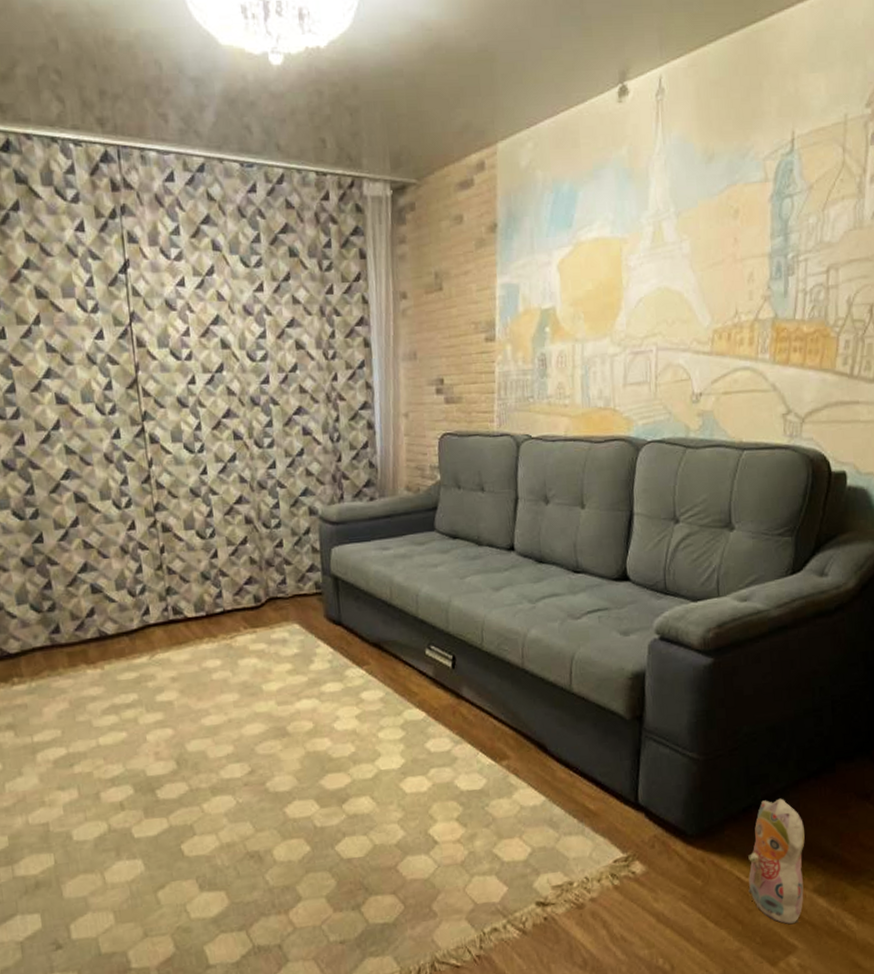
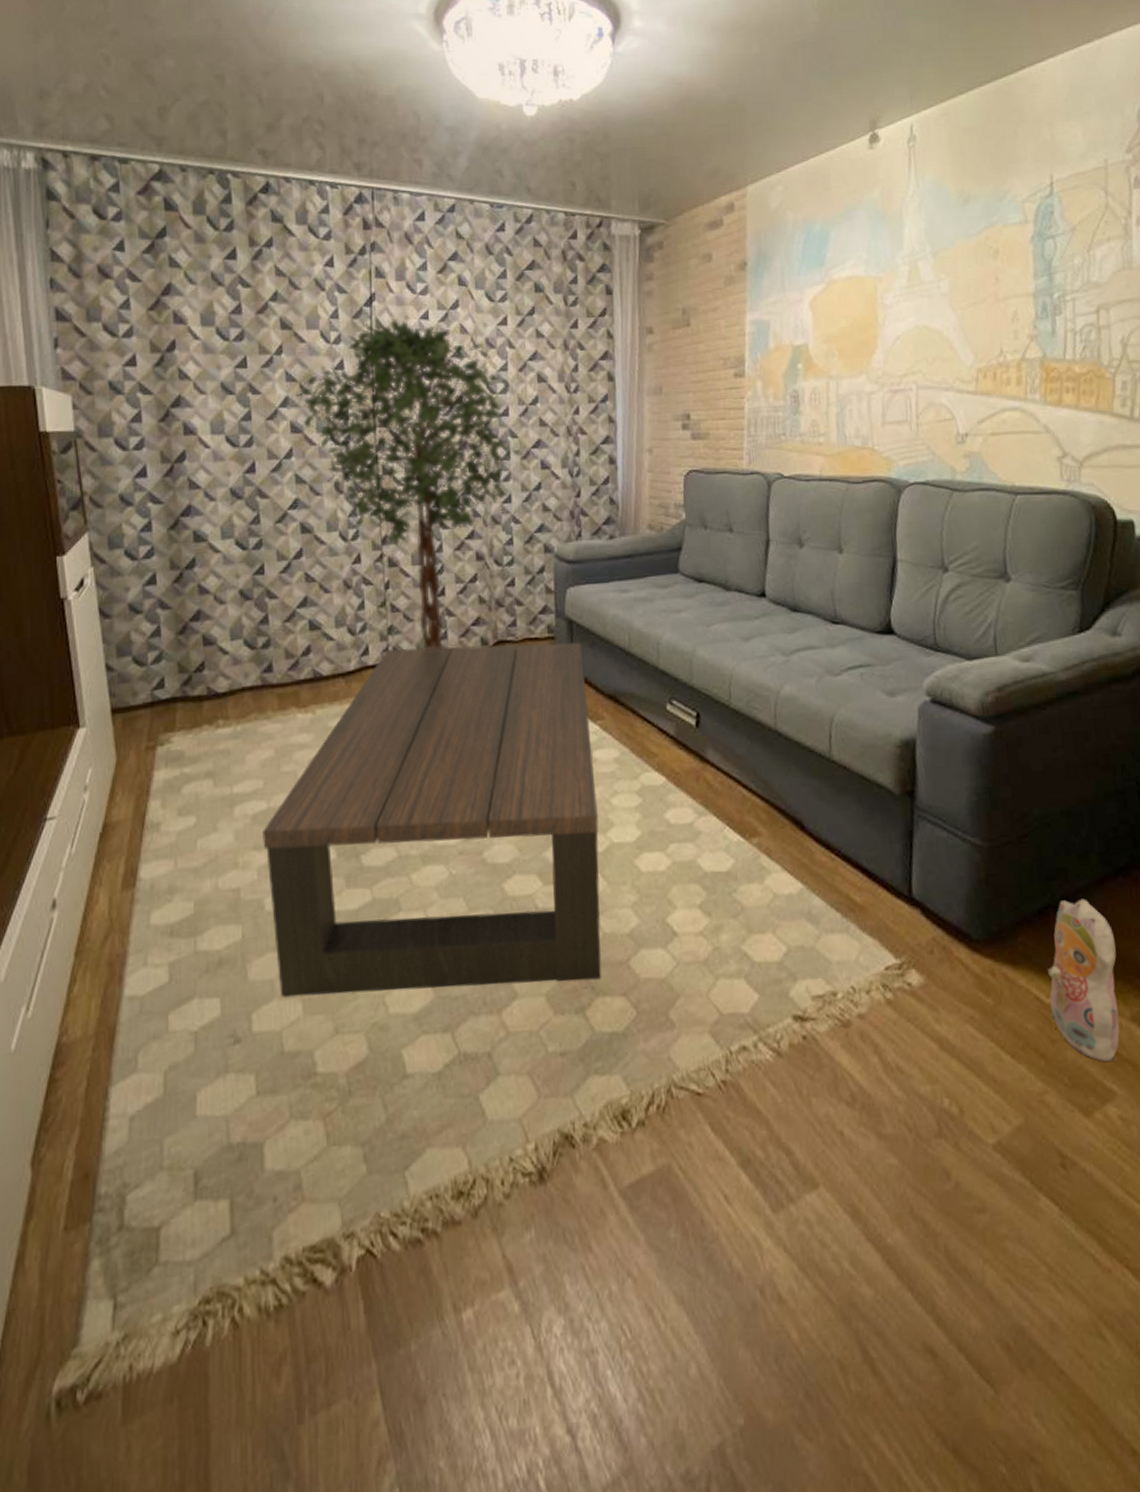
potted tree: none [59,286,285,608] -> present [297,318,523,650]
coffee table: none [64,596,374,909] -> present [262,642,602,996]

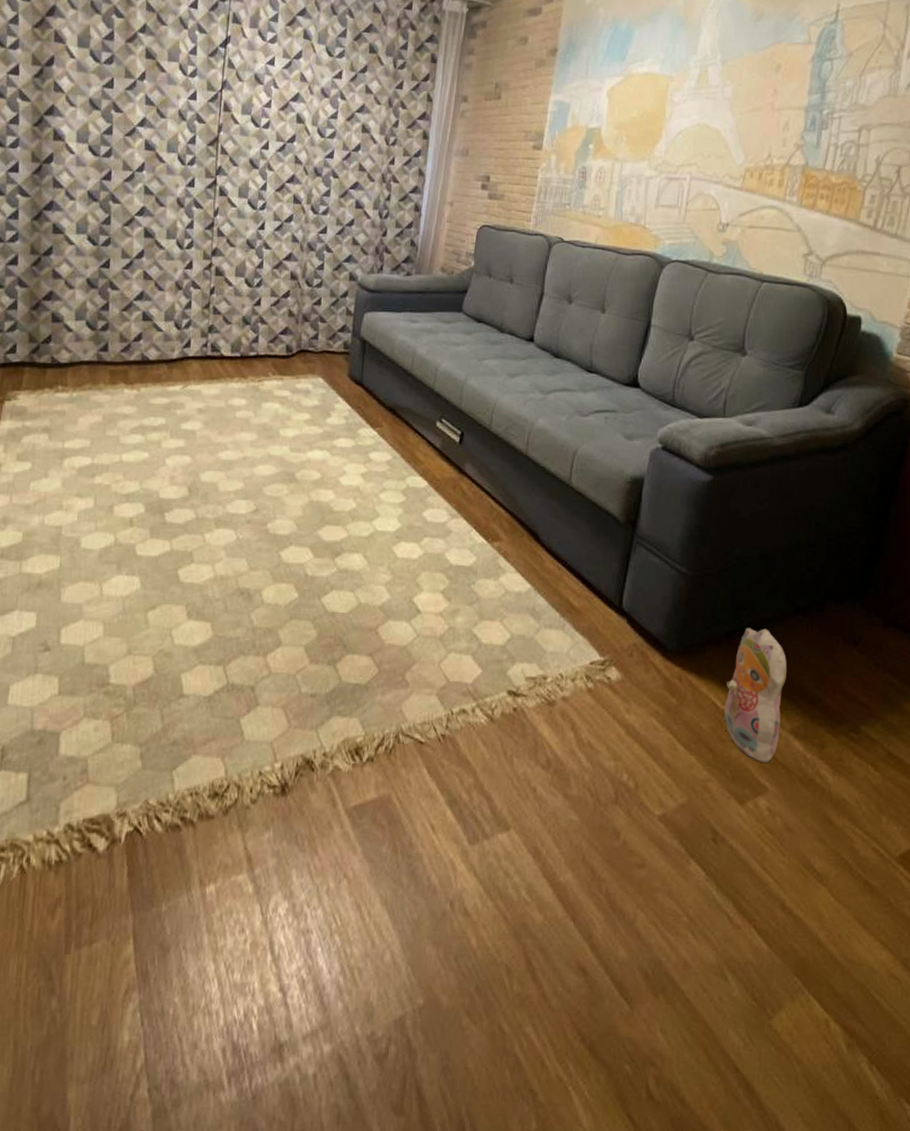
coffee table: present [262,642,602,996] -> none [84,345,372,640]
potted tree: present [297,318,523,650] -> none [153,61,342,352]

